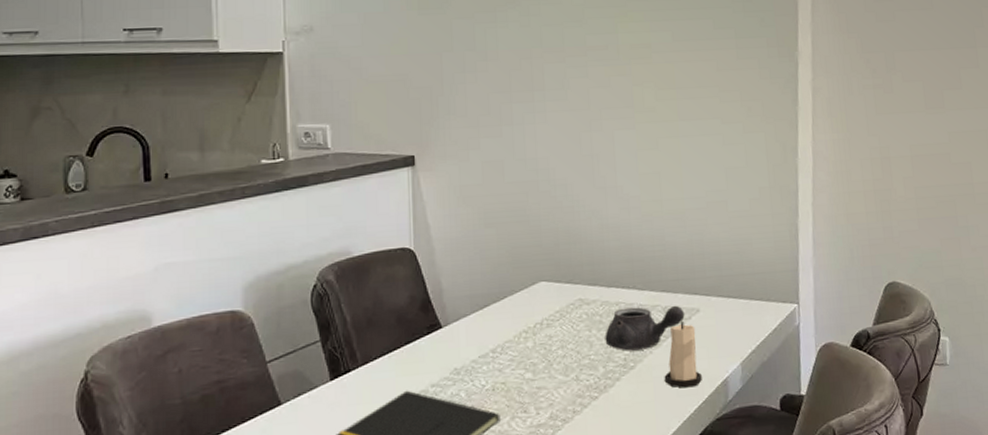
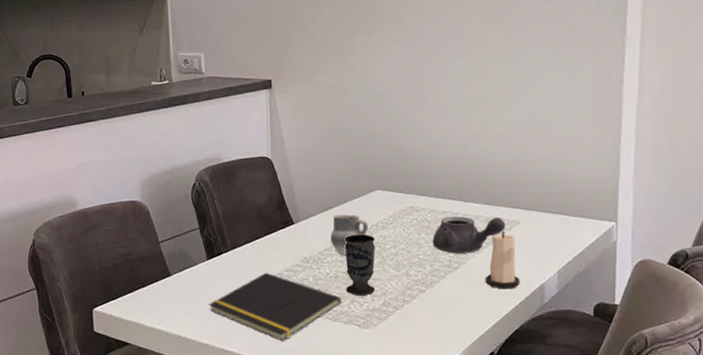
cup: none [486,312,531,363] -> present [330,214,368,256]
cup: none [503,334,540,410] -> present [344,234,375,295]

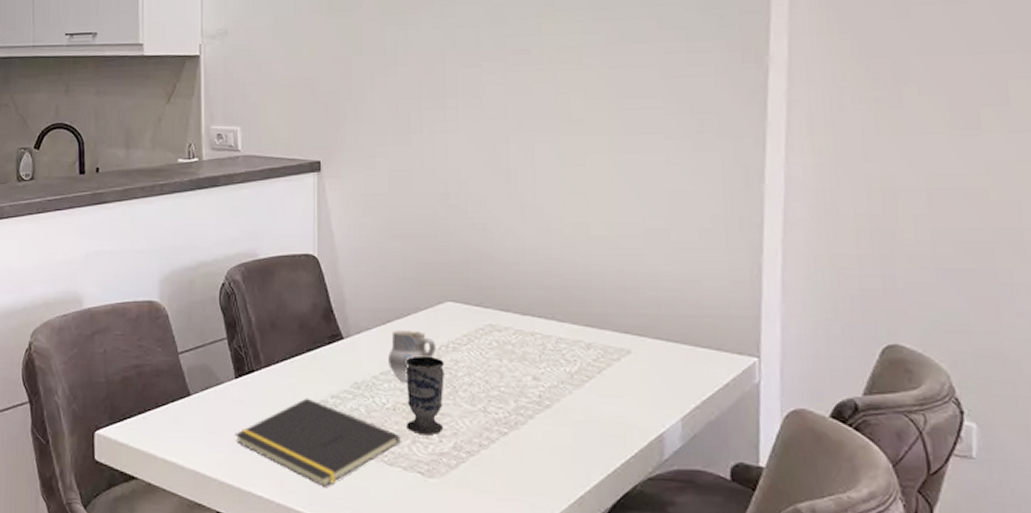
teapot: present [432,216,506,254] -> none [517,339,613,388]
candle: present [485,231,520,289] -> none [585,362,632,438]

